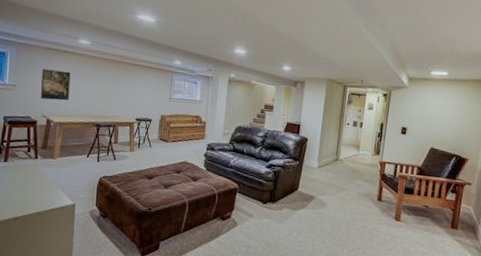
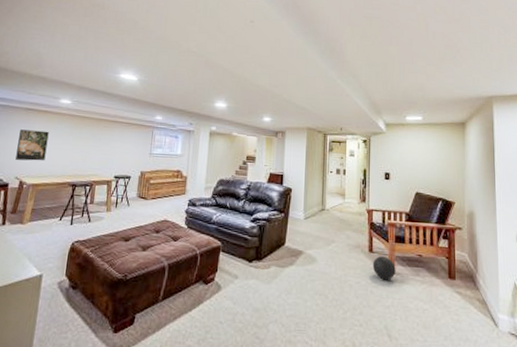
ball: none [379,205,402,227] -> present [372,256,396,280]

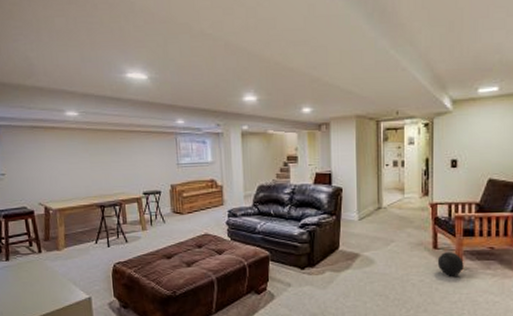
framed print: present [15,129,49,161] -> none [30,150,65,186]

